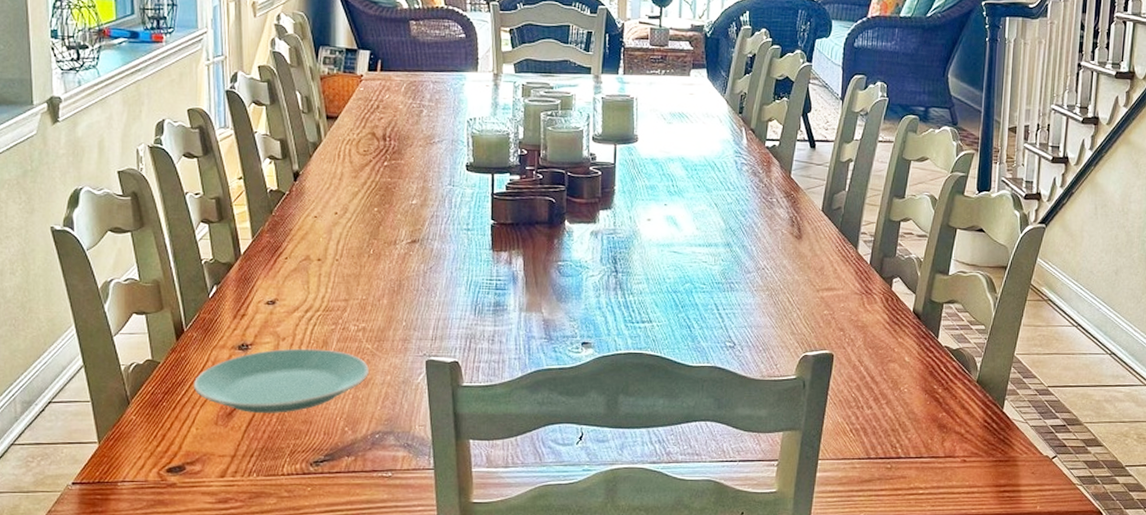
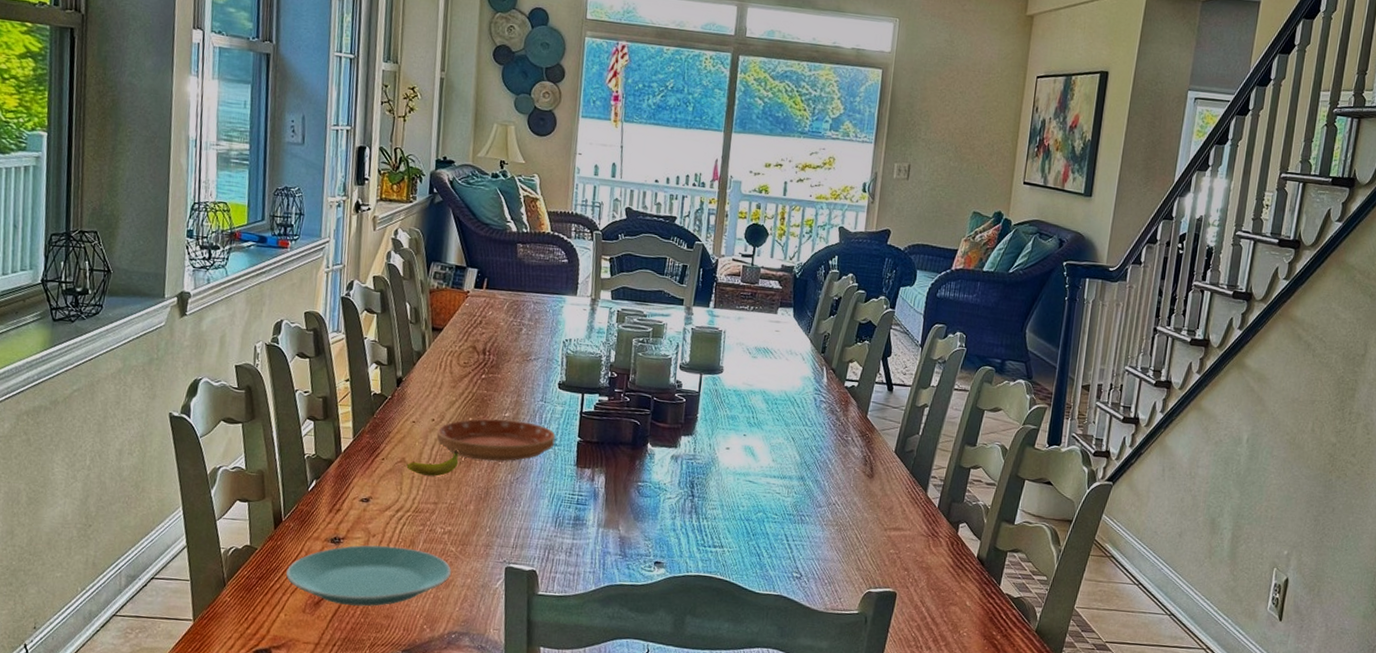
fruit: none [312,242,367,272] -> present [406,449,459,476]
saucer: none [341,207,467,251] -> present [436,418,556,461]

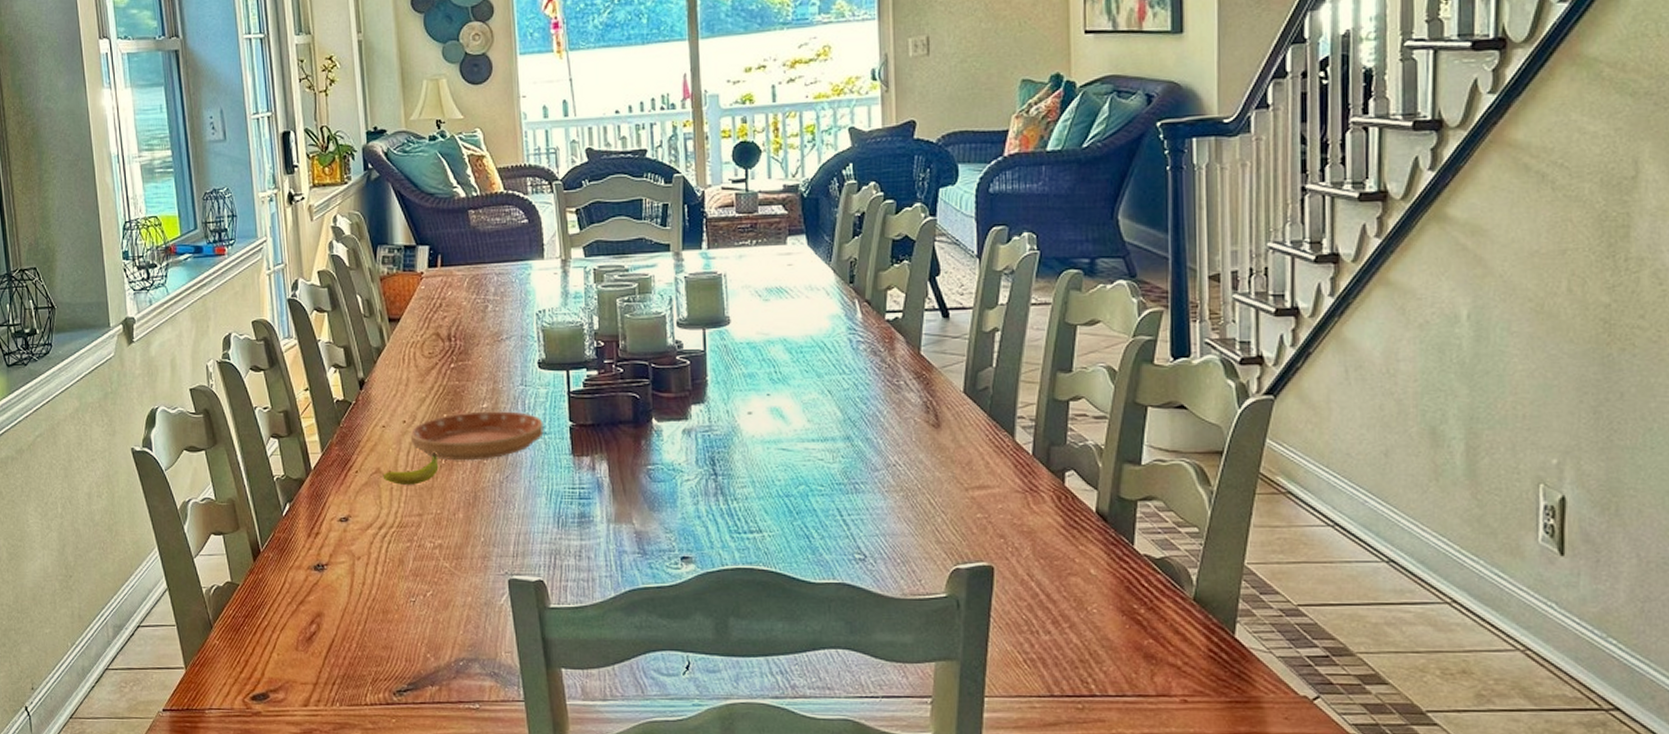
plate: present [286,545,451,607] -> none [273,568,448,638]

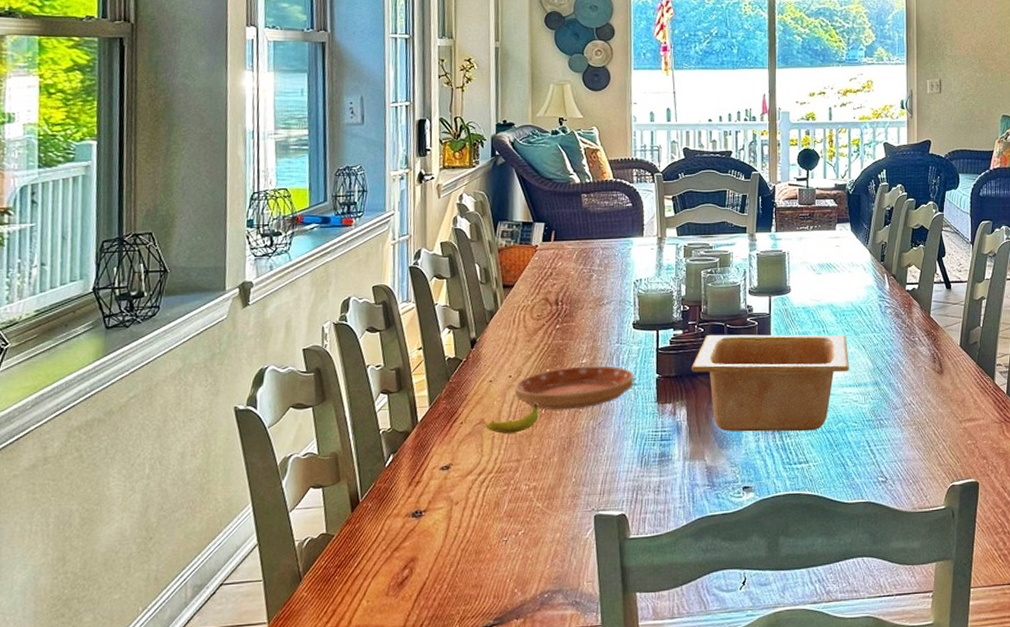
serving bowl: none [610,375,811,494] -> present [691,334,849,432]

